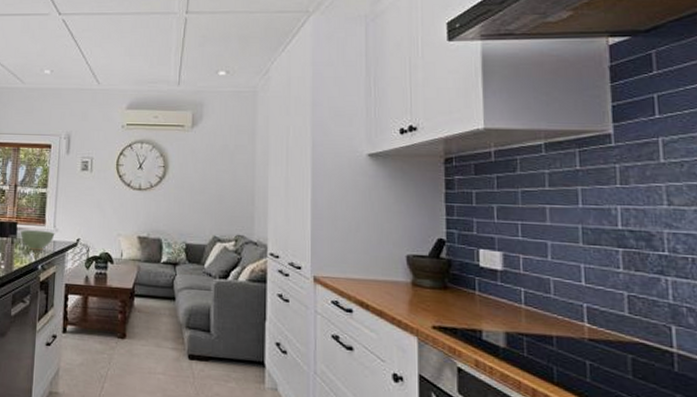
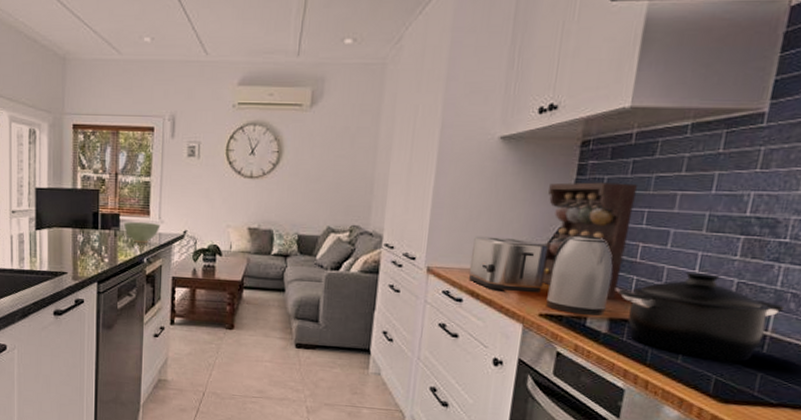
toaster: none [355,246,432,305] -> present [468,236,550,294]
spice rack: none [421,196,507,311] -> present [542,182,637,298]
kettle: none [436,245,501,330] -> present [545,234,613,317]
saucepan: none [508,284,683,382] -> present [618,271,784,362]

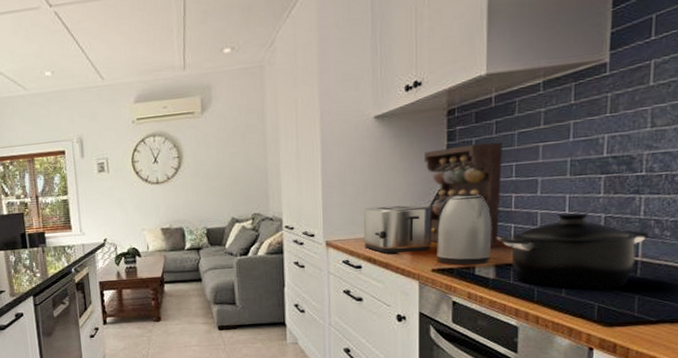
bowl: present [123,222,160,244] -> none [49,236,83,256]

